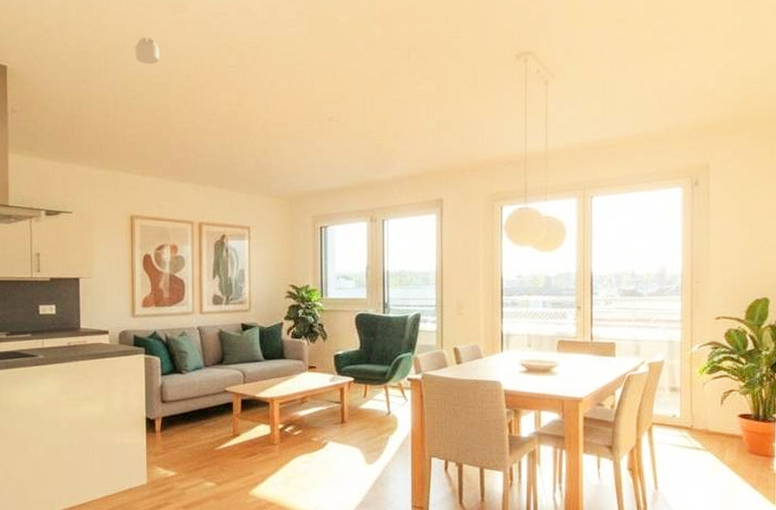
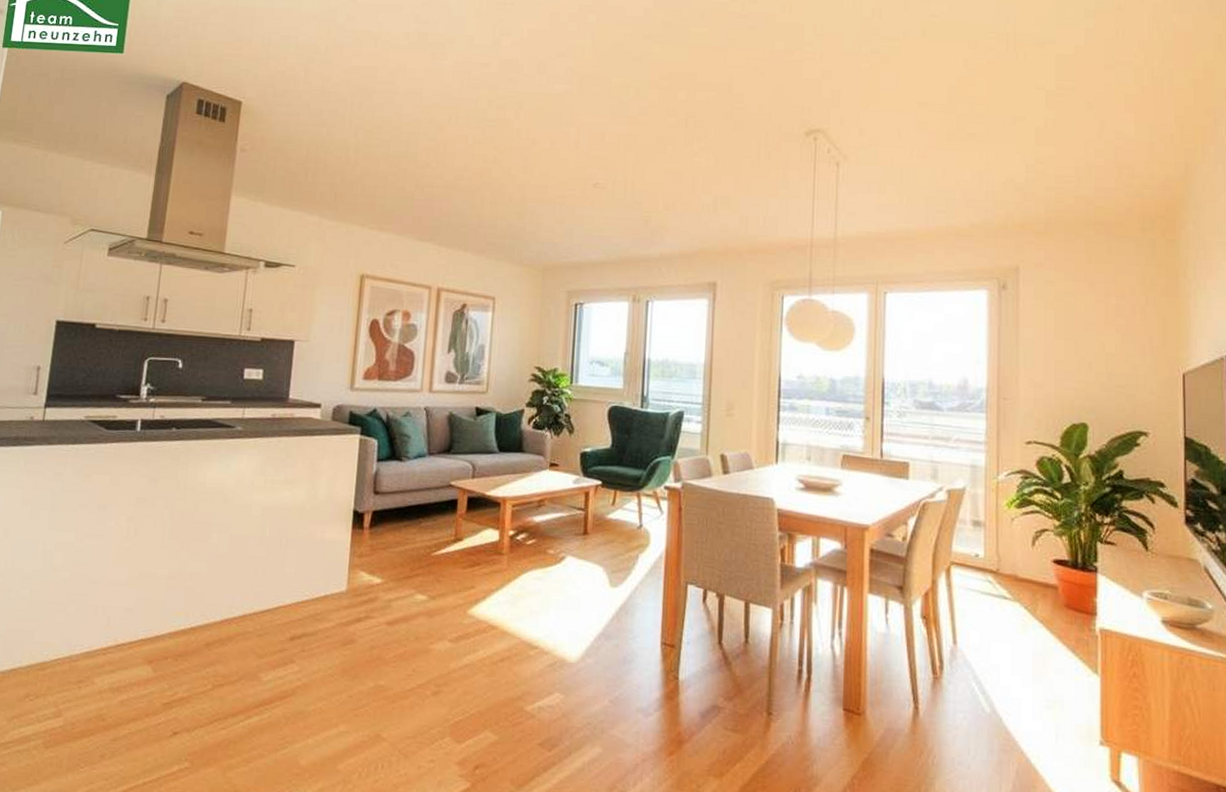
smoke detector: present [135,37,159,65] -> none [385,82,412,112]

